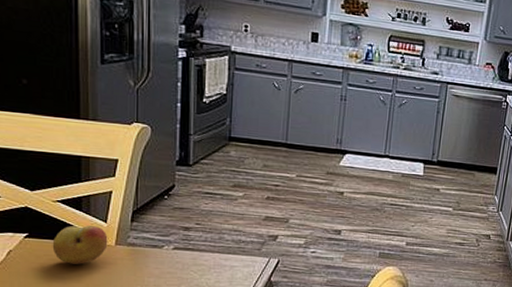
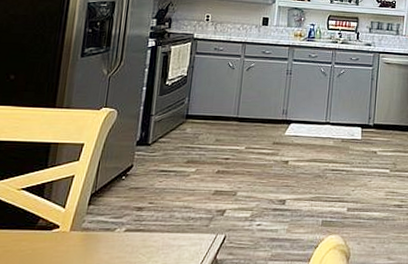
fruit: present [52,225,108,264] -> none [9,212,64,255]

